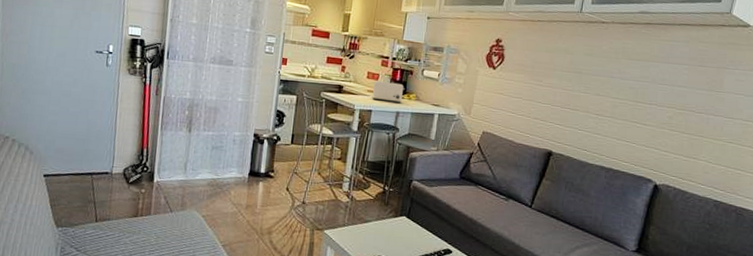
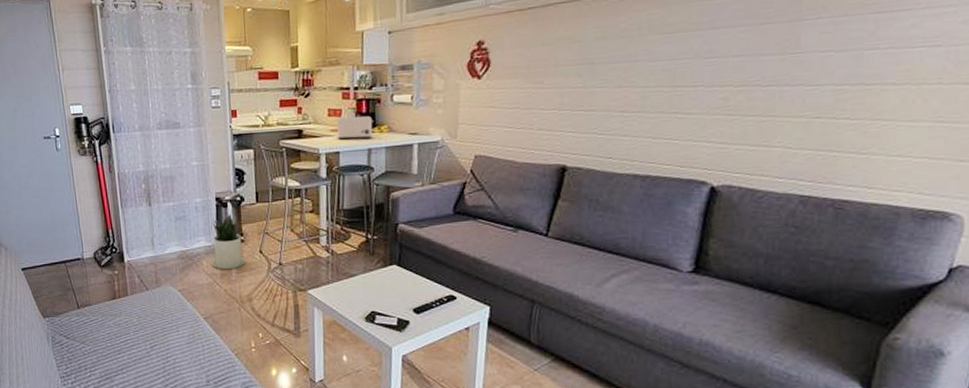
planter: none [239,151,272,203] -> present [211,214,246,270]

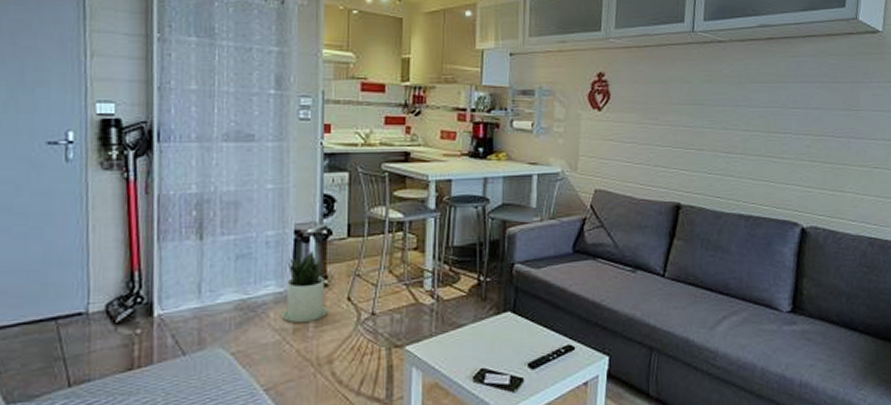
toaster: present [337,115,374,140] -> none [449,140,492,167]

